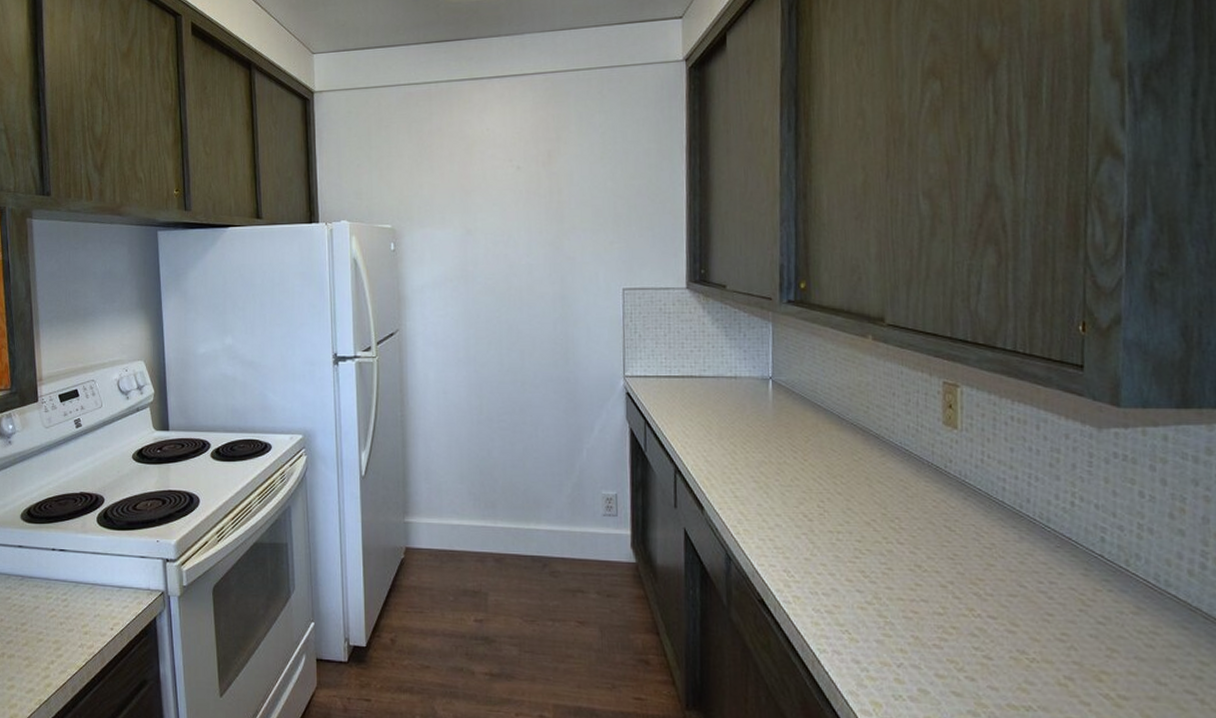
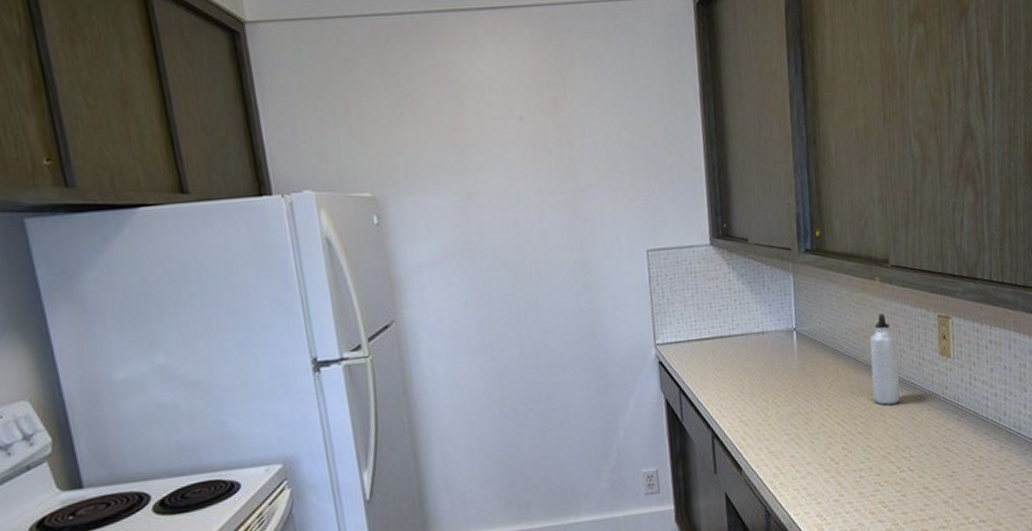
water bottle: none [856,373,892,469] -> present [869,314,900,405]

